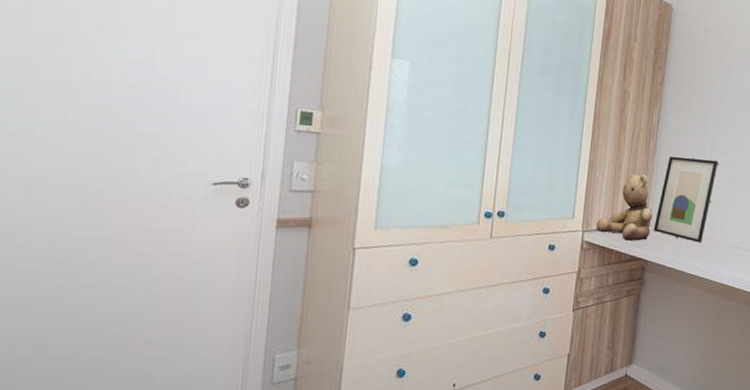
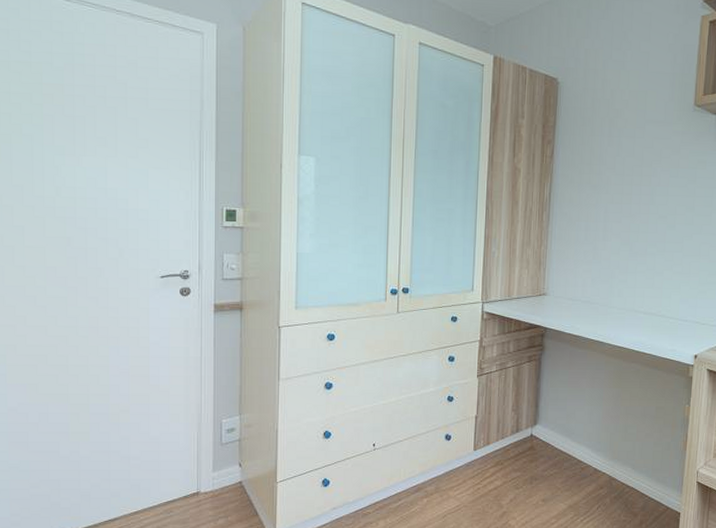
teddy bear: present [596,174,652,241] -> none [495,245,549,310]
picture frame: present [653,156,720,243] -> none [550,226,614,309]

